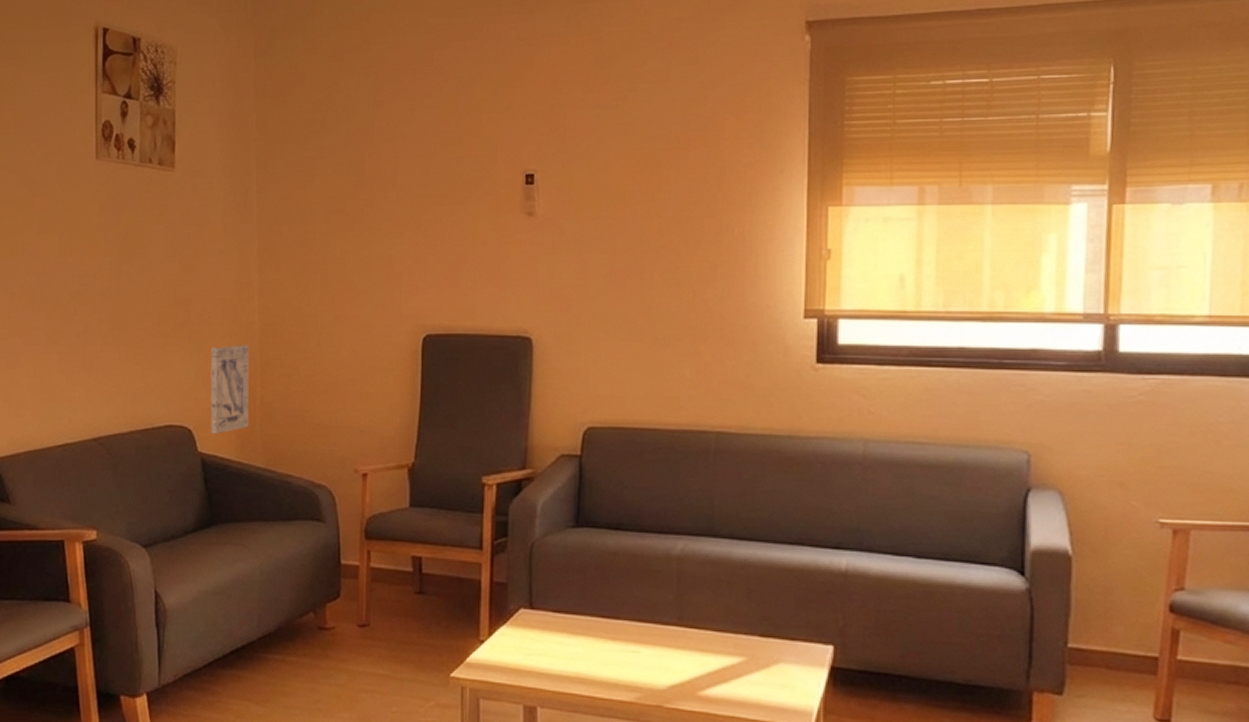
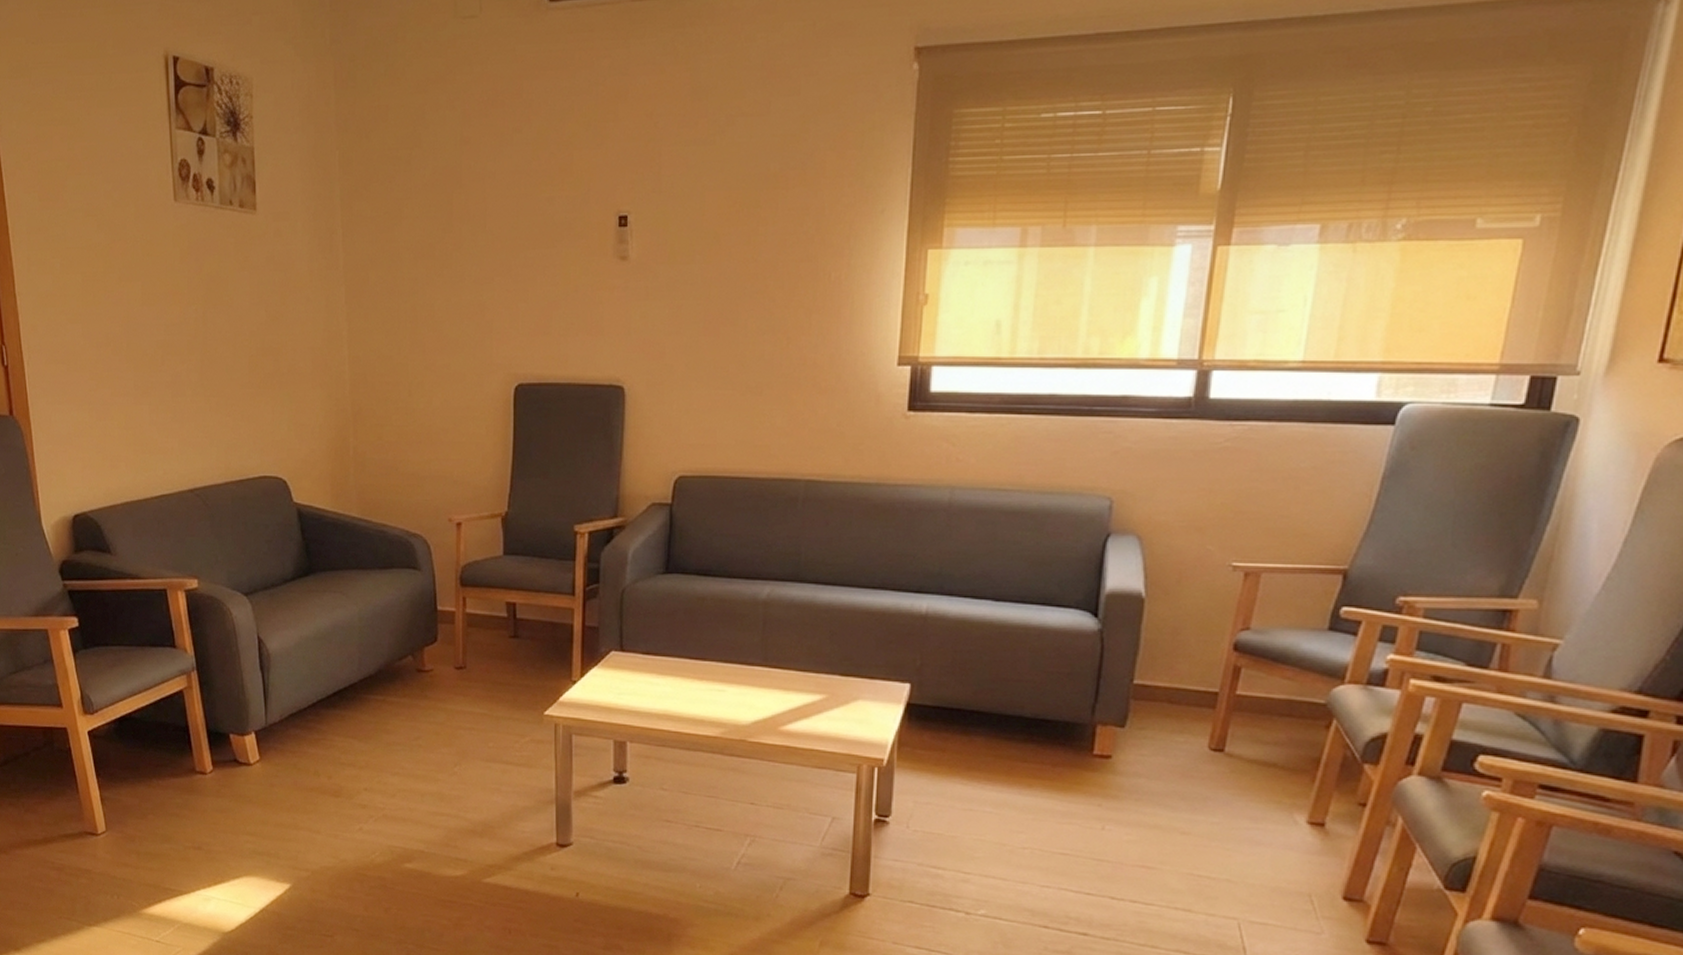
wall art: present [210,345,250,434] -> none [302,395,344,485]

